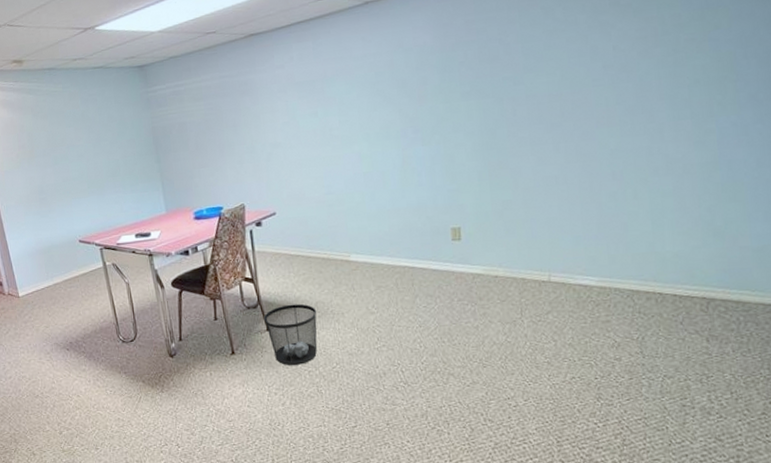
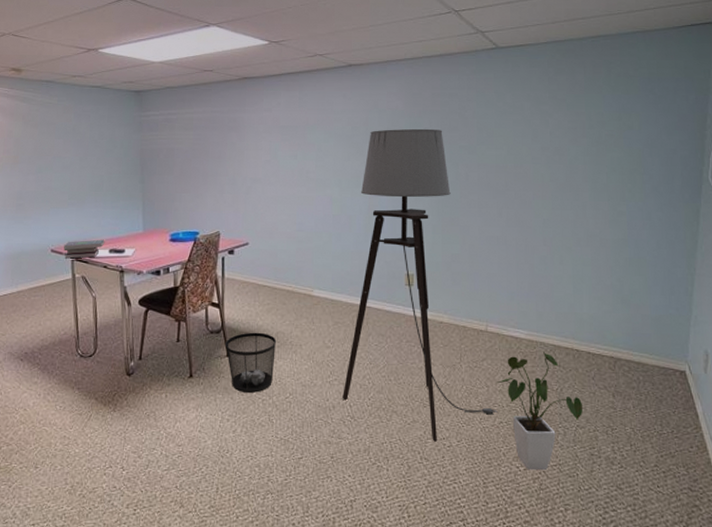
books: none [91,224,130,248] -> present [64,239,105,259]
floor lamp: none [391,62,569,402] -> present [343,128,498,442]
house plant: none [564,297,670,426] -> present [496,351,582,471]

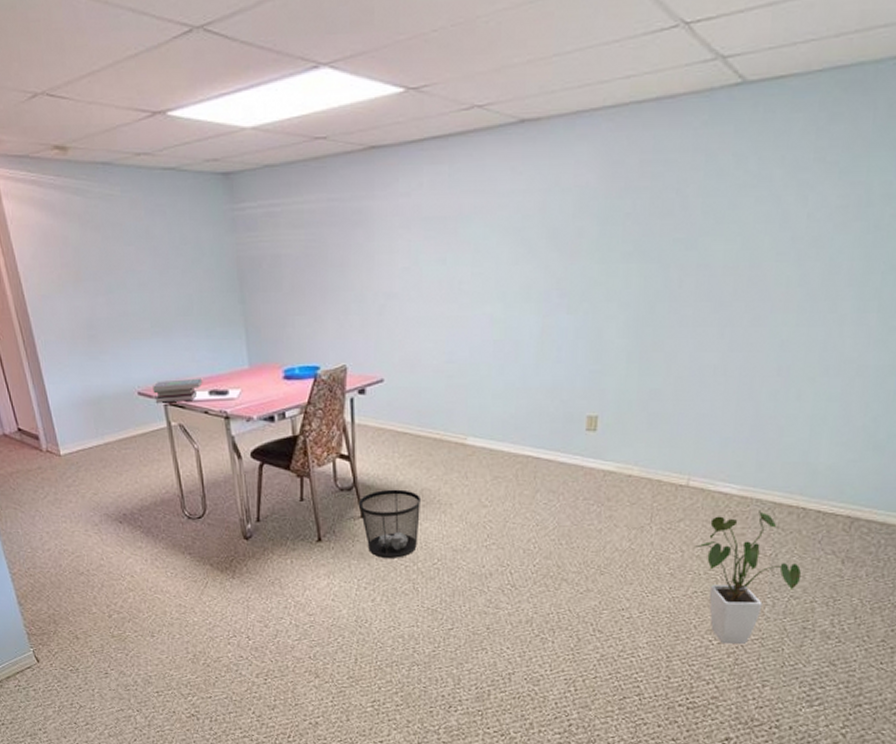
floor lamp: present [343,128,498,442] -> none [502,214,692,613]

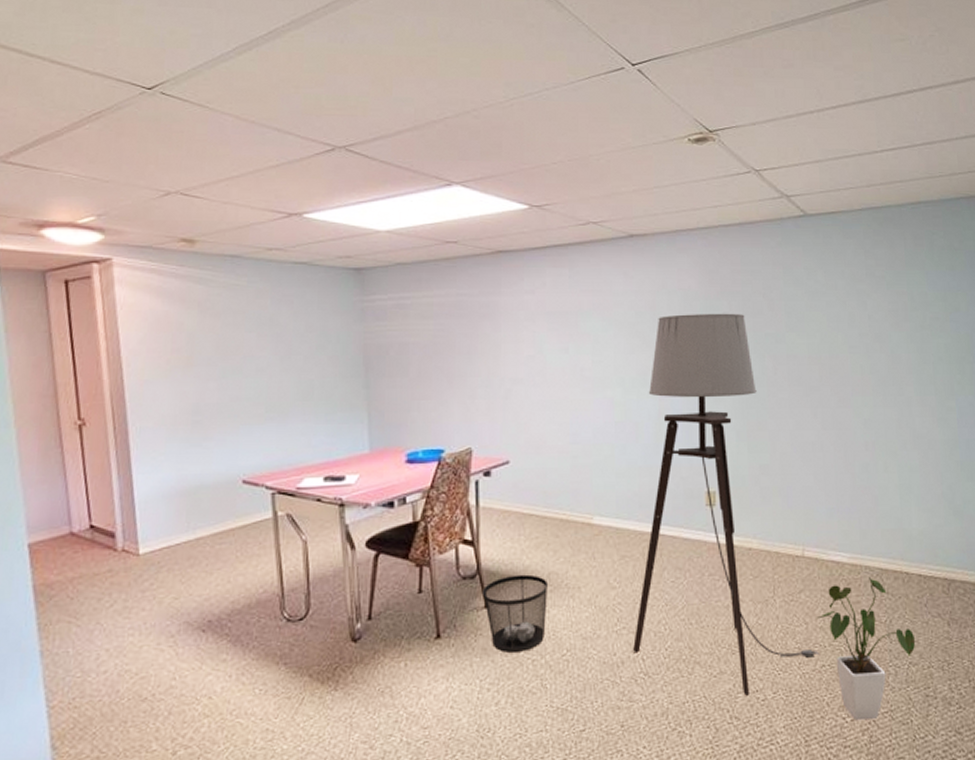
books: present [153,378,203,403] -> none [260,464,318,492]
floor lamp: none [502,214,692,613] -> present [633,313,819,696]

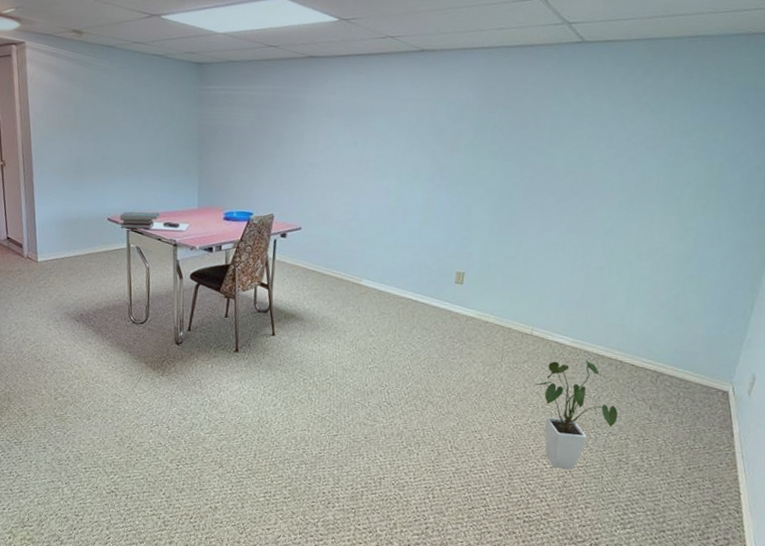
books: none [260,464,318,492] -> present [120,211,160,230]
waste bin: present [481,574,549,653] -> none [271,314,322,372]
floor lamp: present [633,313,819,696] -> none [381,122,532,434]

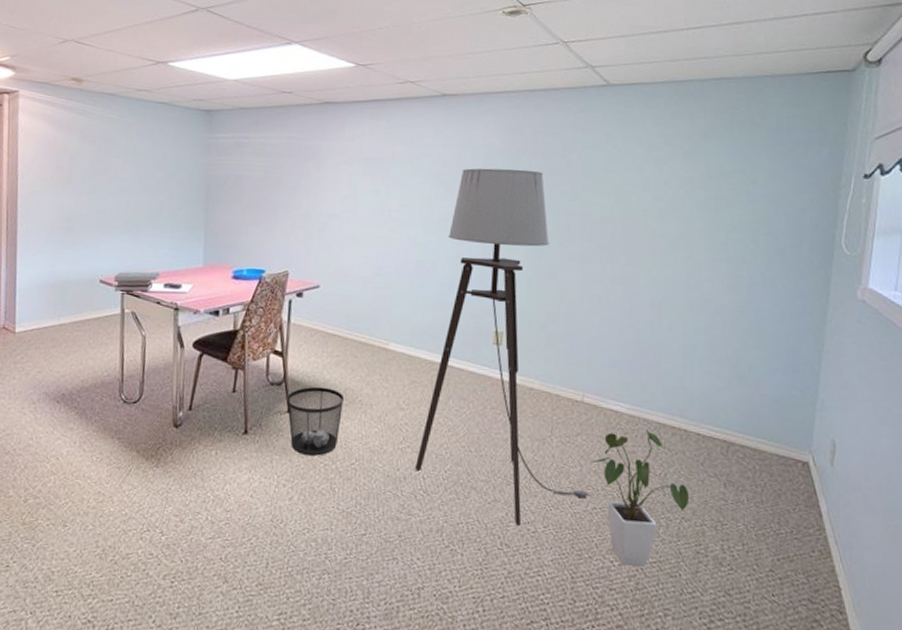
waste bin: none [271,314,322,372] -> present [286,386,345,456]
floor lamp: none [381,122,532,434] -> present [415,168,591,526]

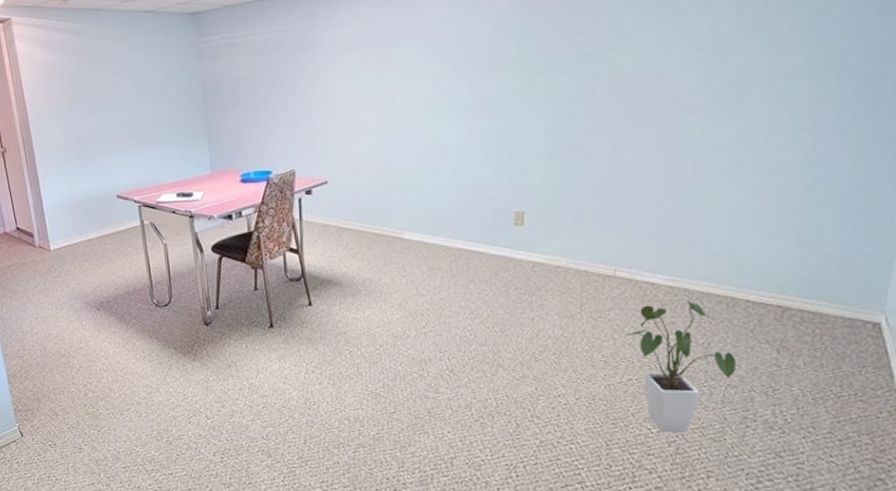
books: present [114,271,160,292] -> none [129,182,172,204]
waste bin: present [286,386,345,456] -> none [306,279,364,344]
floor lamp: present [415,168,591,526] -> none [440,33,626,399]

